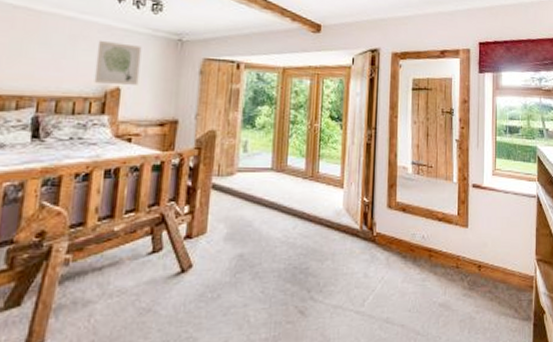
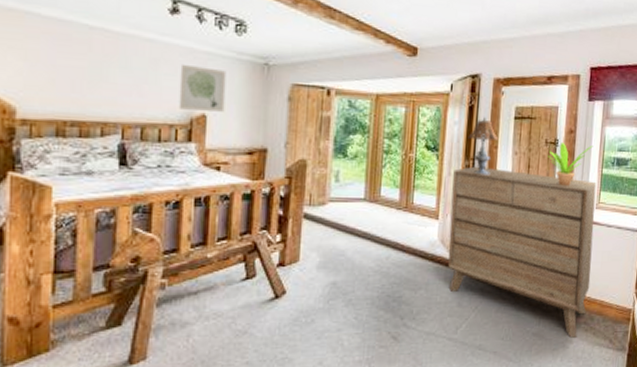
dresser: none [353,135,492,308] -> present [448,166,597,338]
table lamp: none [369,87,398,144] -> present [468,116,499,175]
potted plant: none [445,112,486,153] -> present [548,143,593,186]

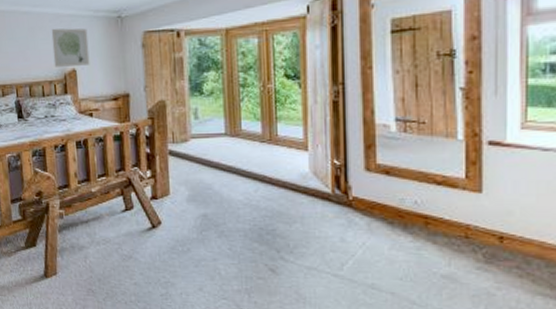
dresser: present [448,166,597,338] -> none [320,91,522,284]
table lamp: present [468,116,499,175] -> none [333,35,373,100]
potted plant: present [548,143,593,186] -> none [442,52,510,104]

